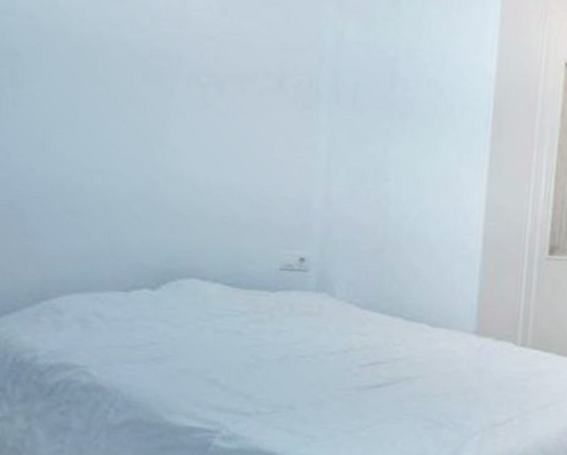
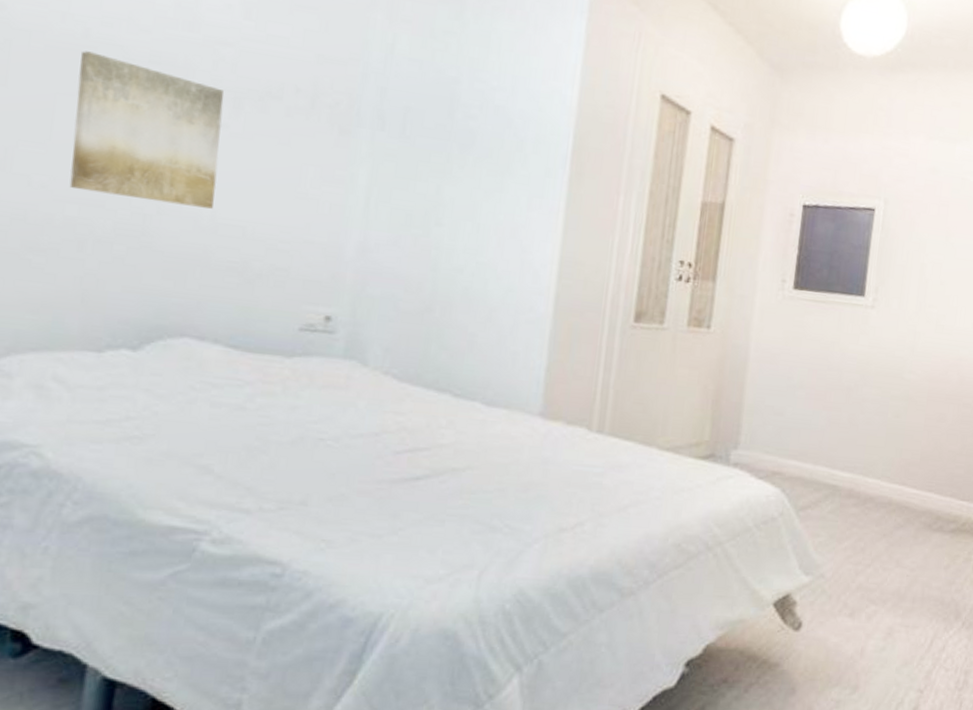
wall art: none [95,49,210,174] -> present [69,51,225,209]

